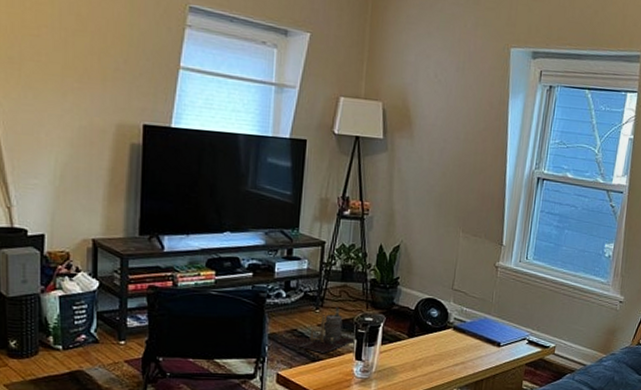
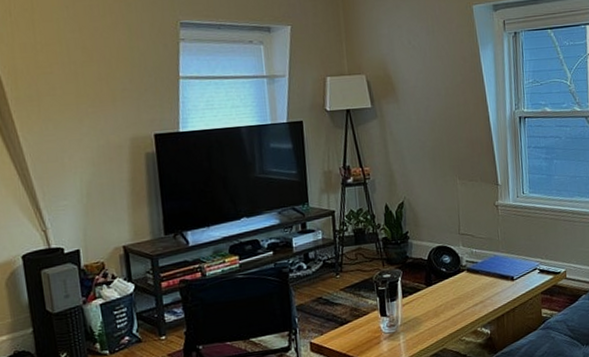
lantern: present [279,307,356,353] -> none [307,270,378,316]

